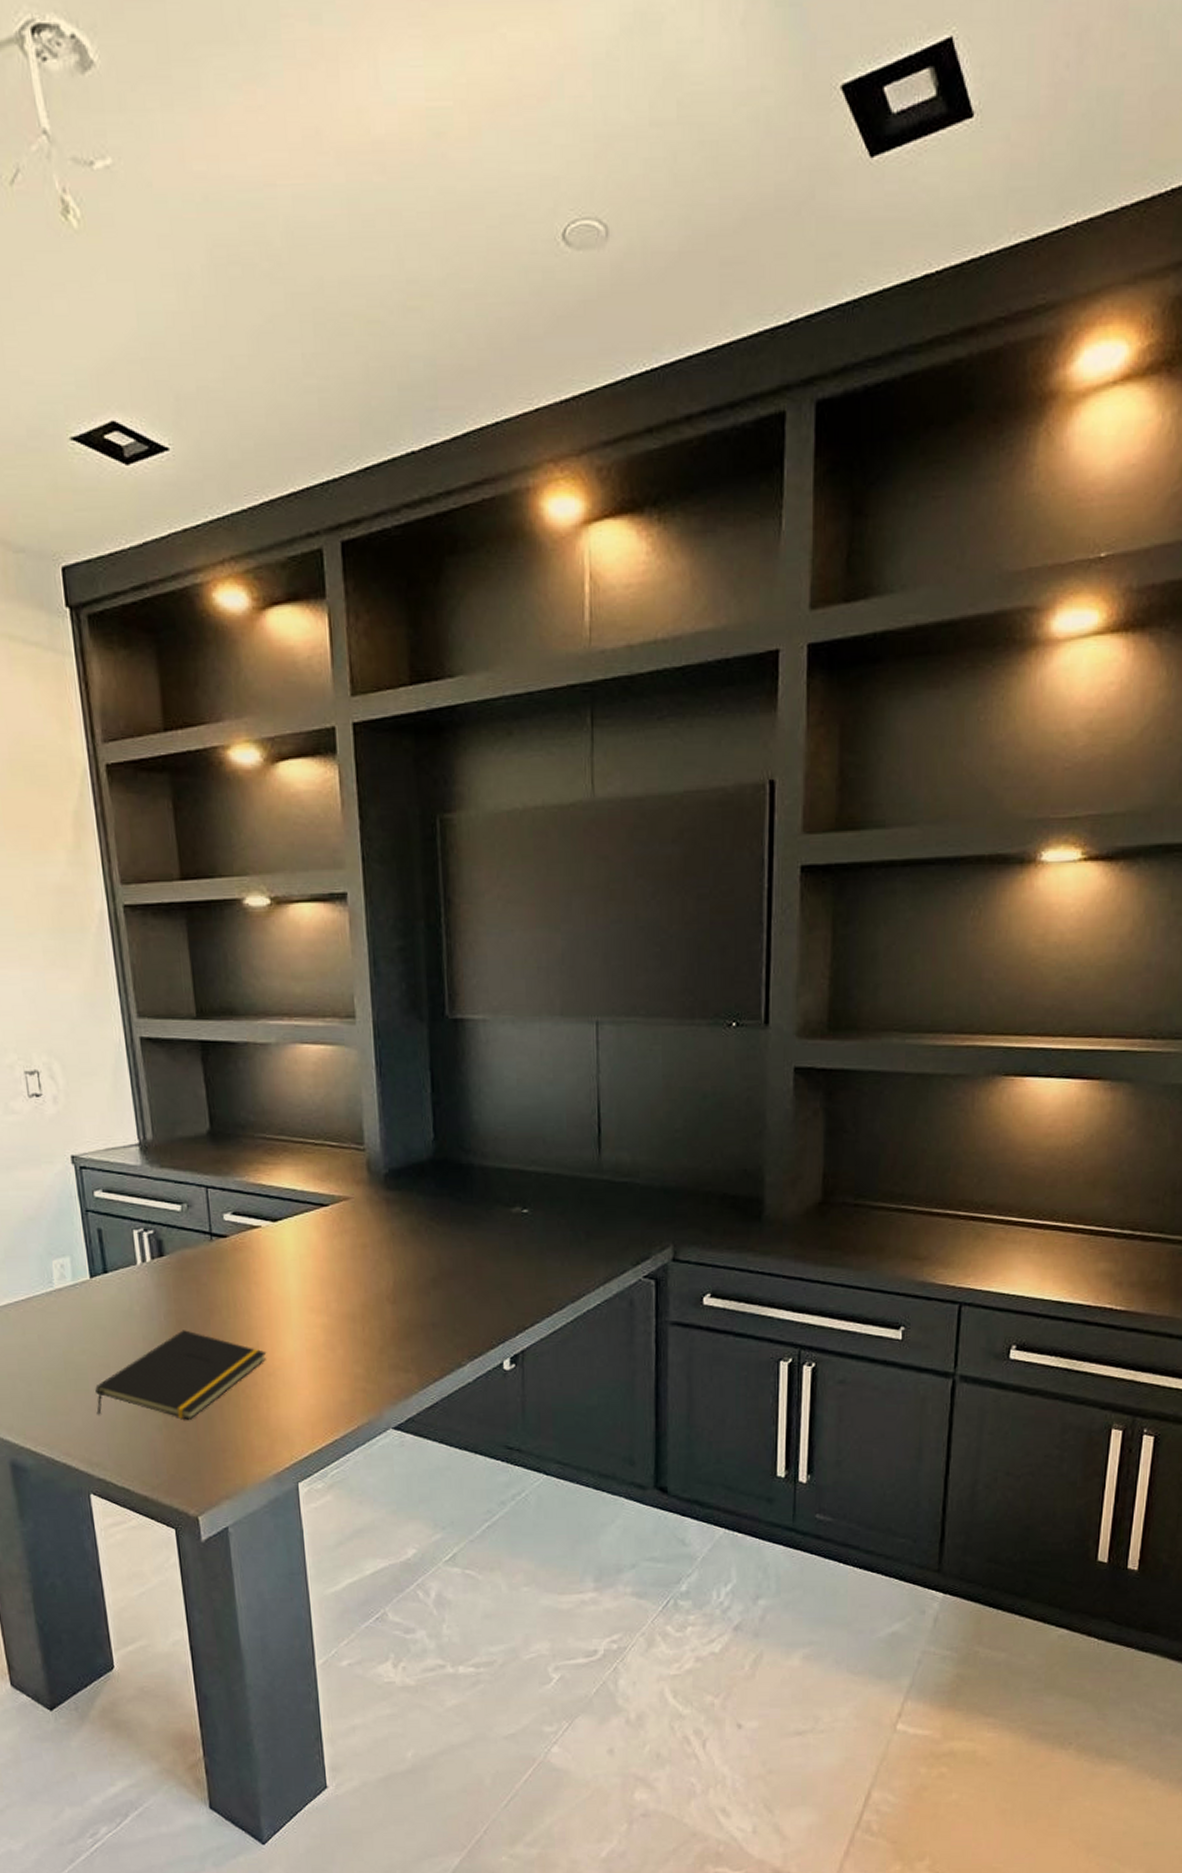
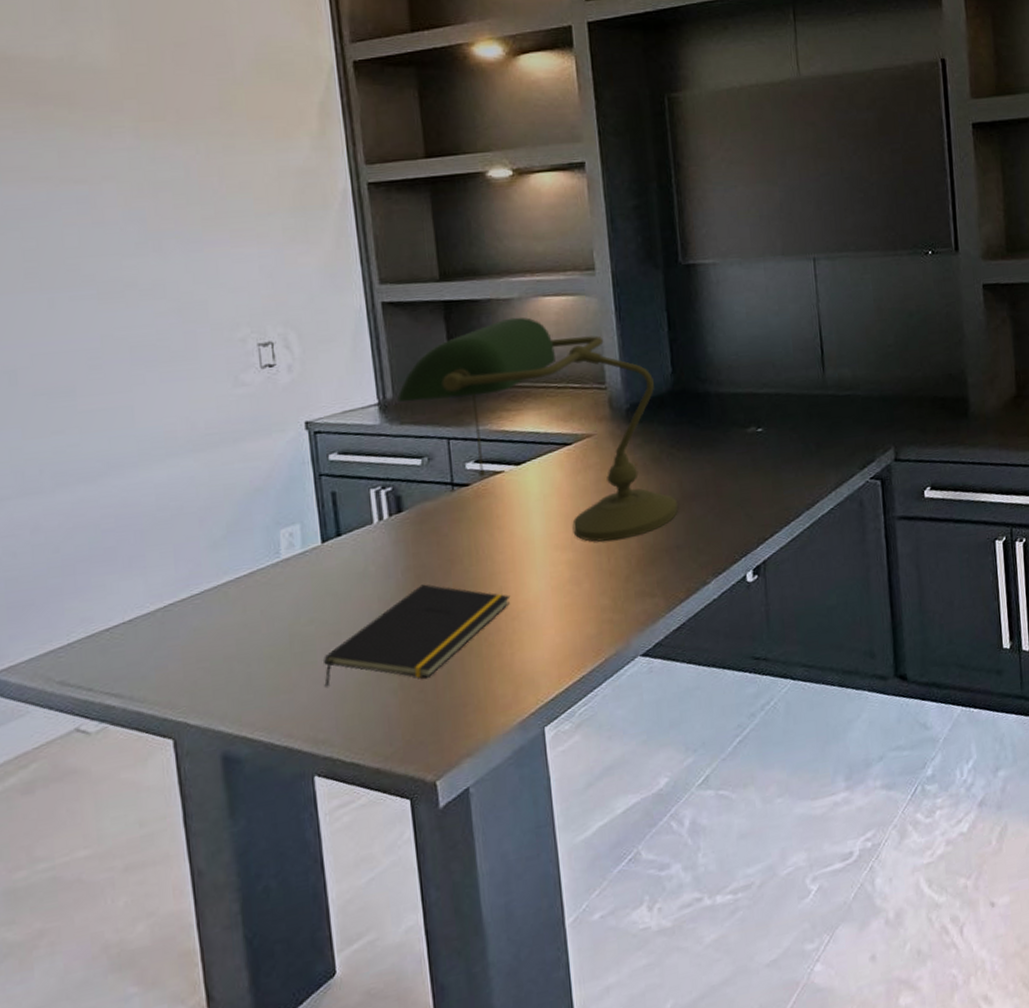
desk lamp: none [156,1064,435,1310] -> present [396,317,678,542]

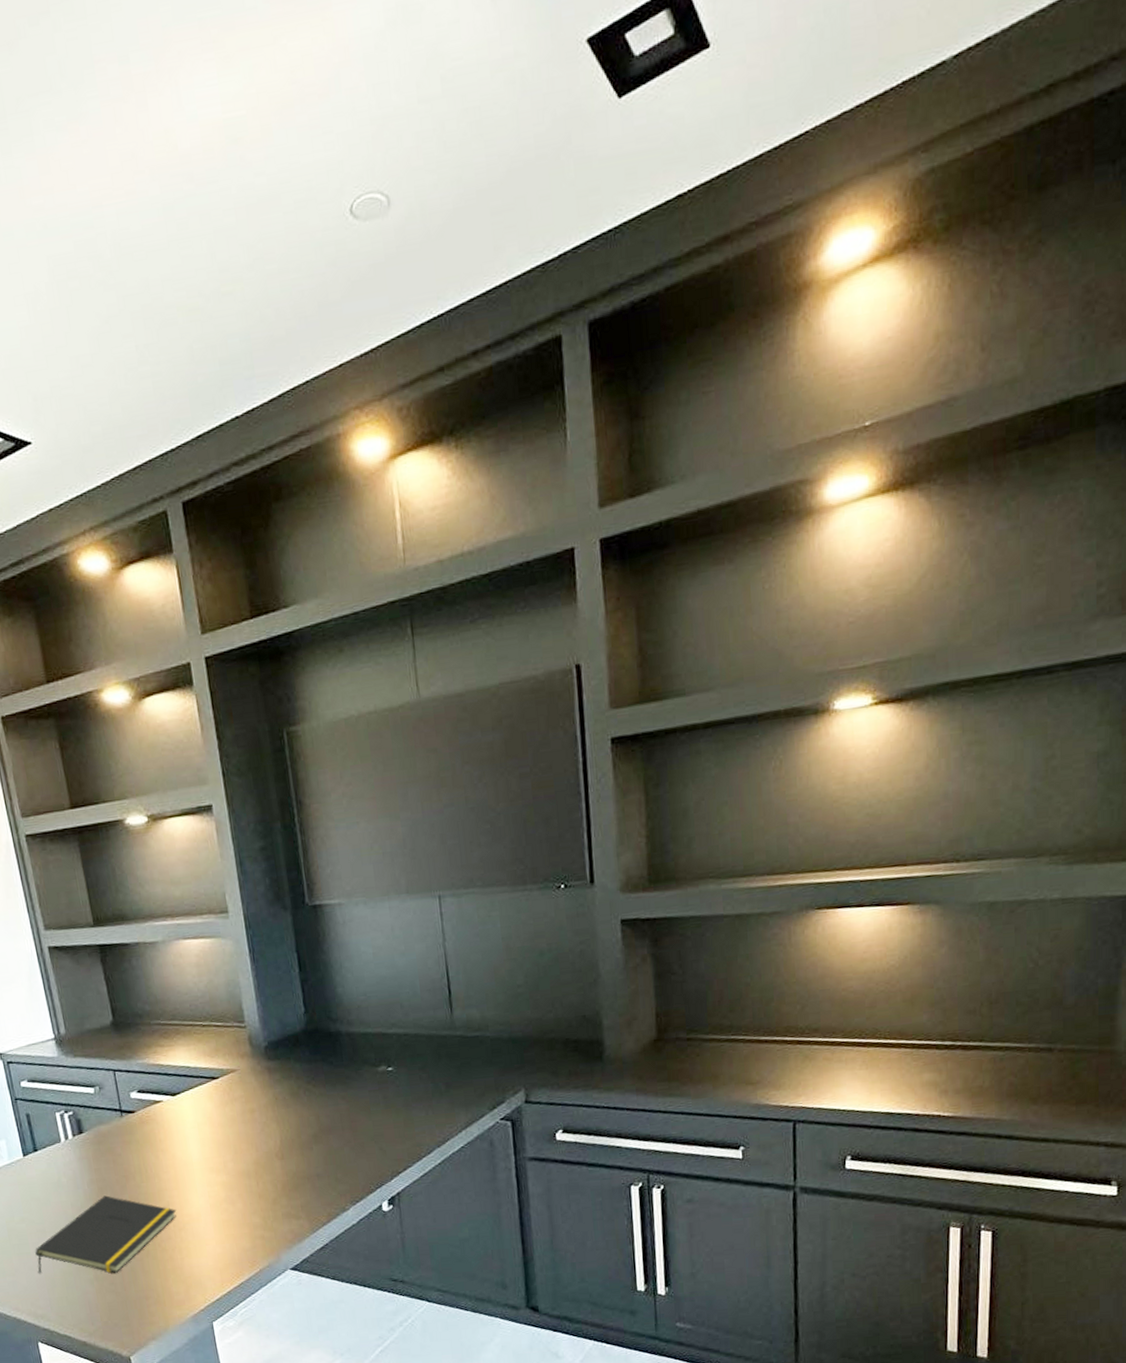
desk lamp: present [396,317,678,542] -> none [68,959,317,1167]

